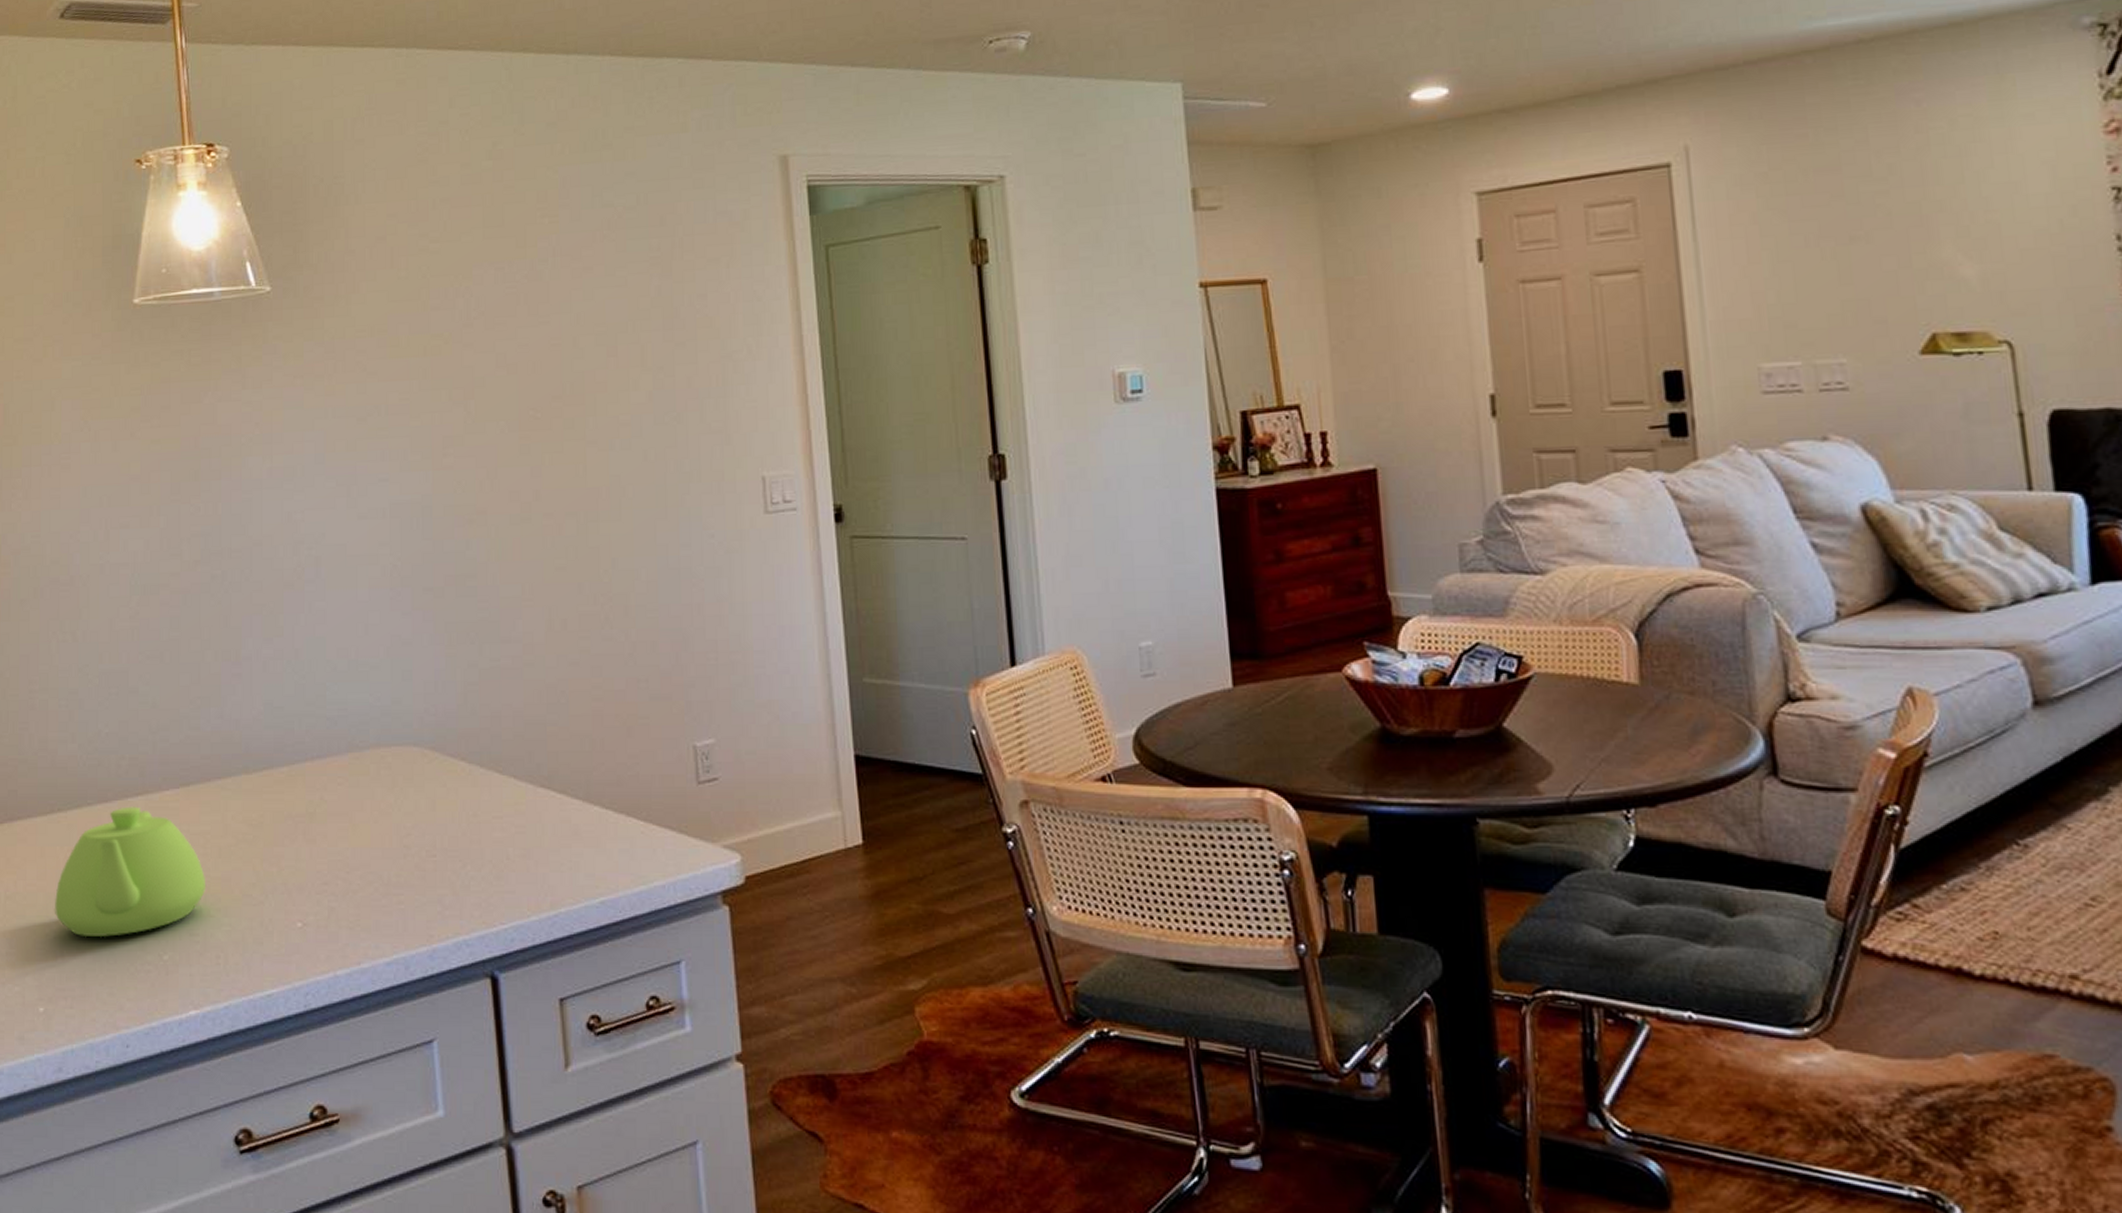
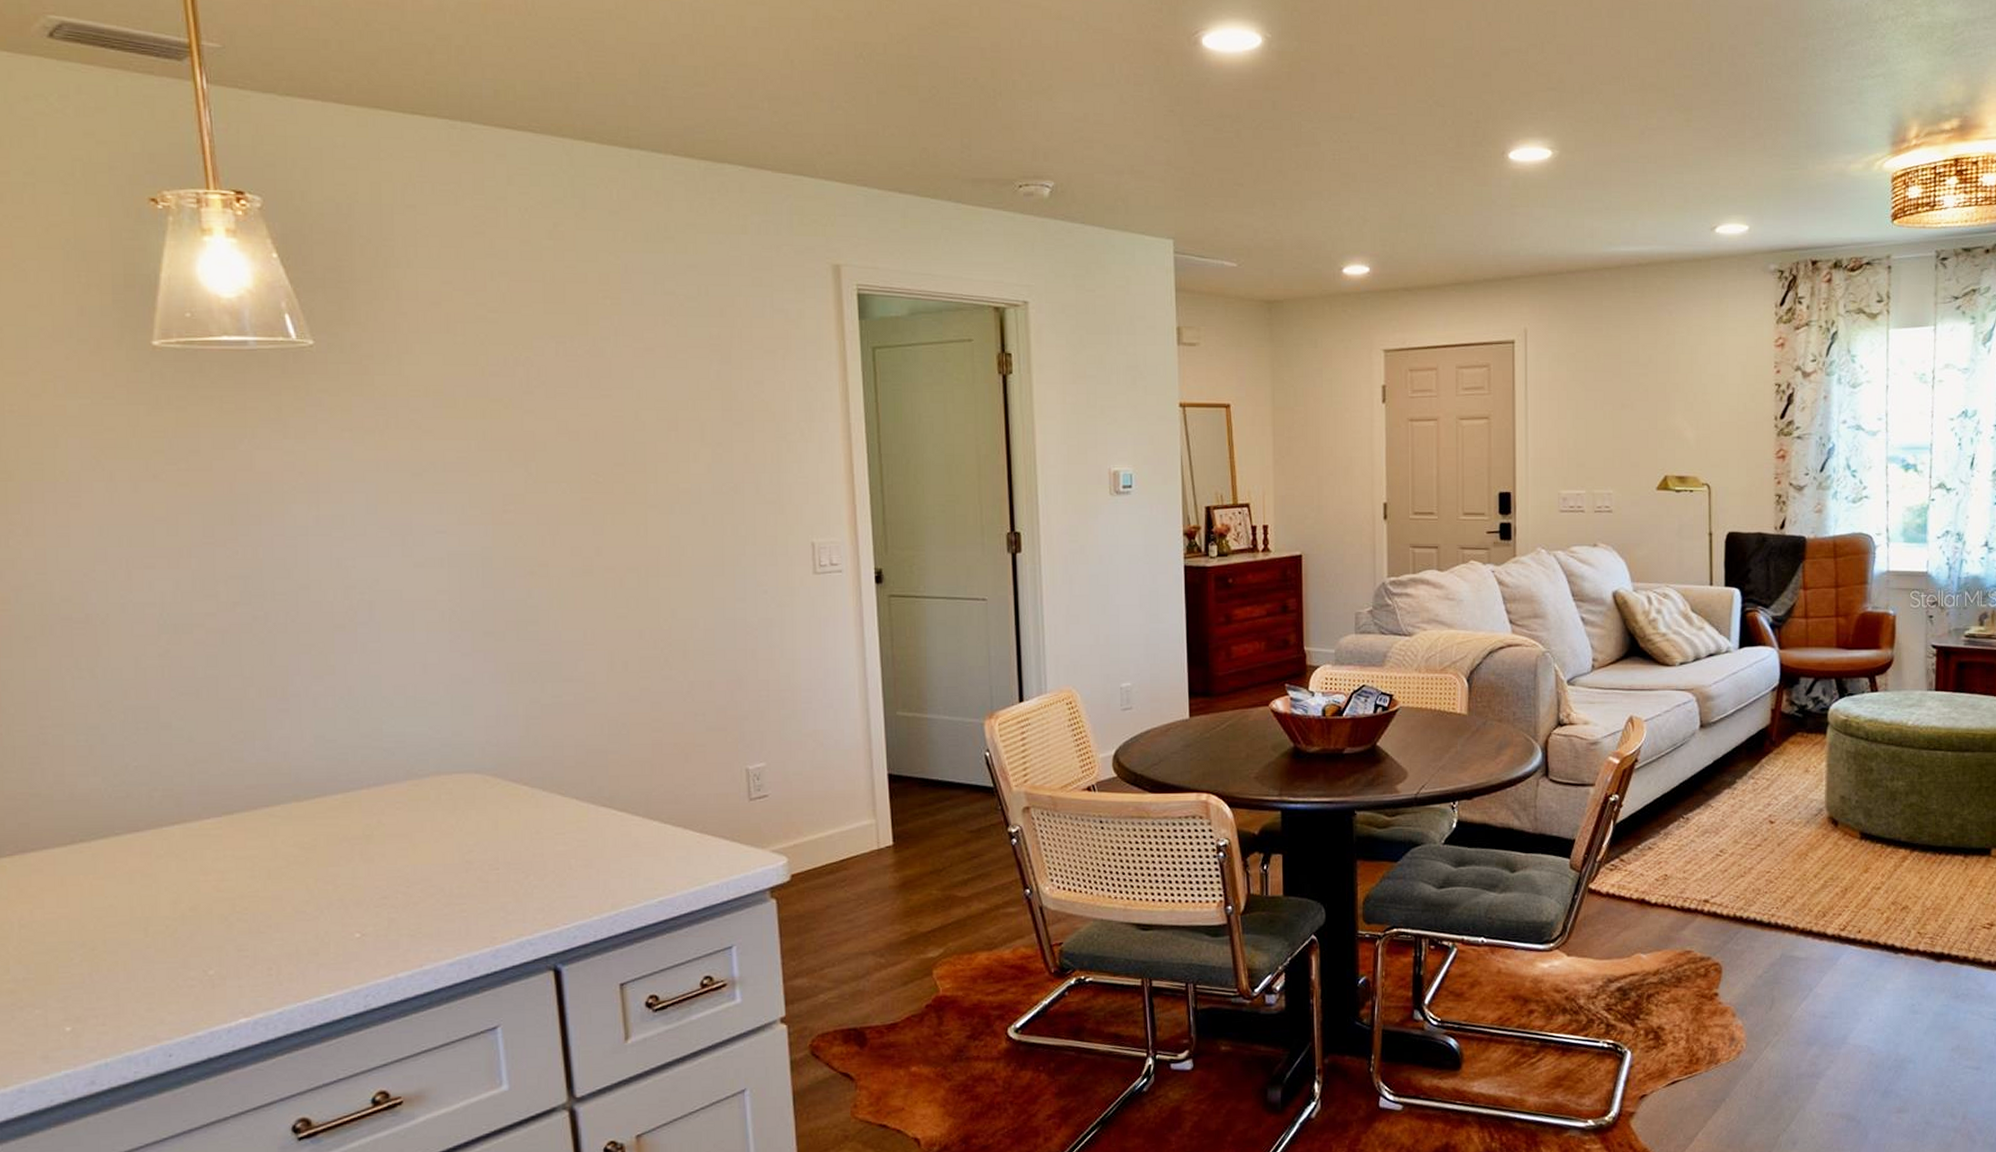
teapot: present [54,806,206,938] -> none [79,835,255,959]

